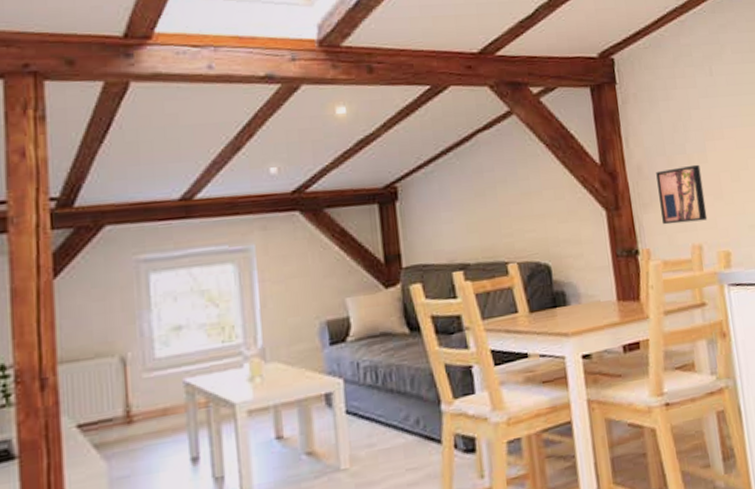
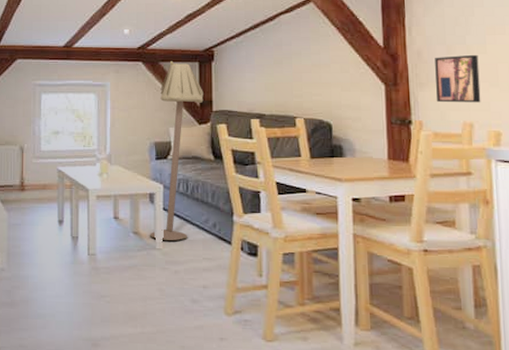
floor lamp: none [328,206,389,457] -> present [150,61,204,241]

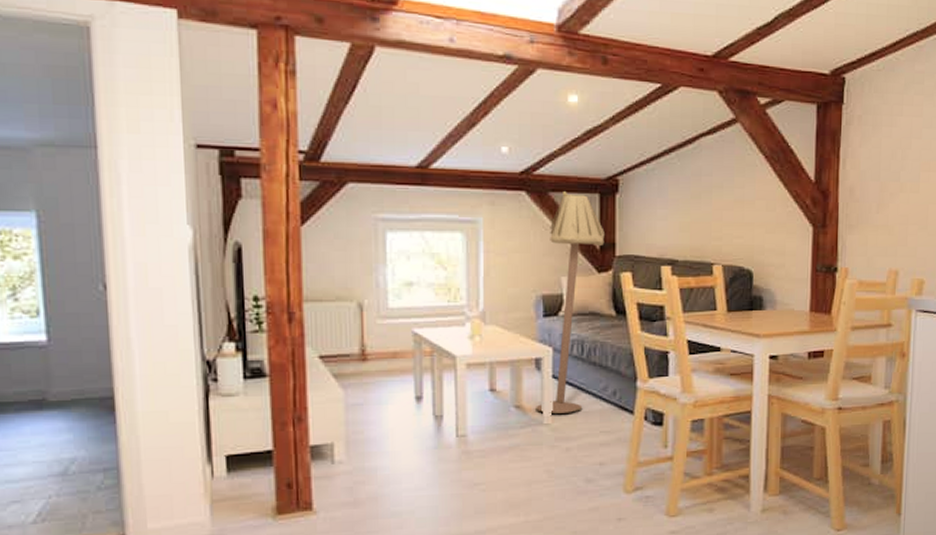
wall art: present [435,54,481,103] -> none [865,193,911,248]

